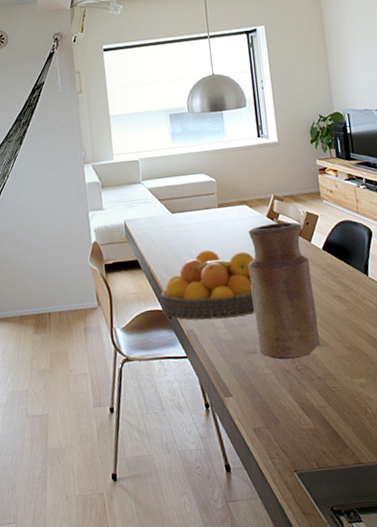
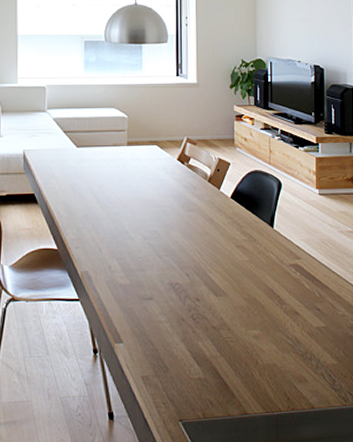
fruit bowl: present [160,250,256,321] -> none [55,189,160,263]
vase: present [248,222,320,360] -> none [153,167,218,308]

